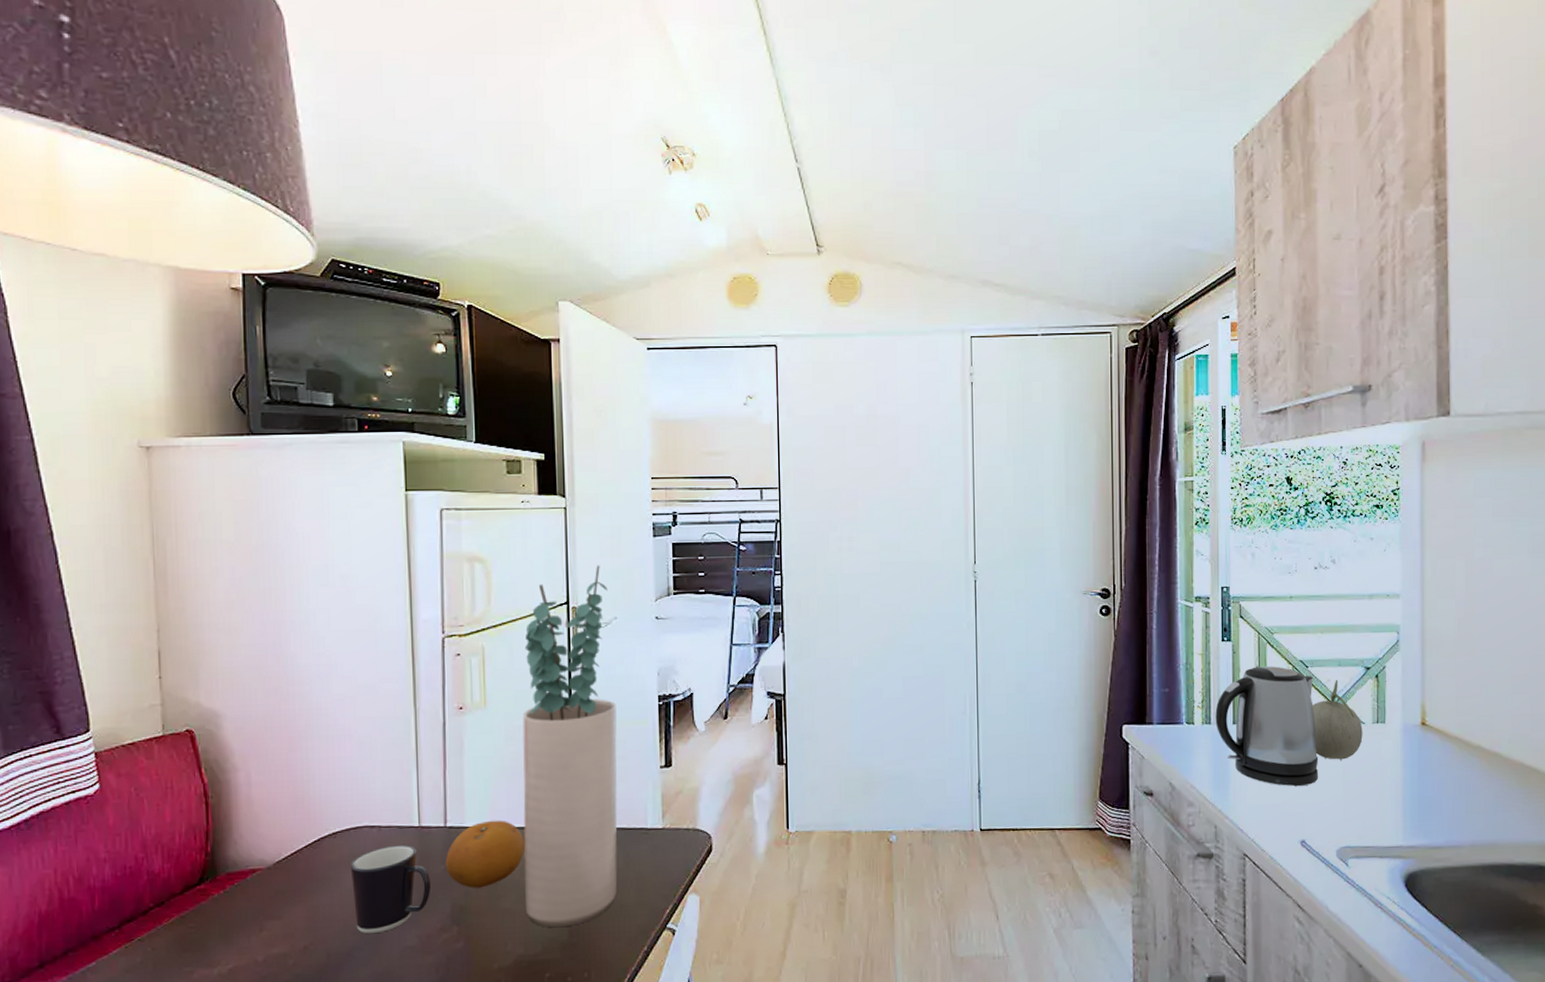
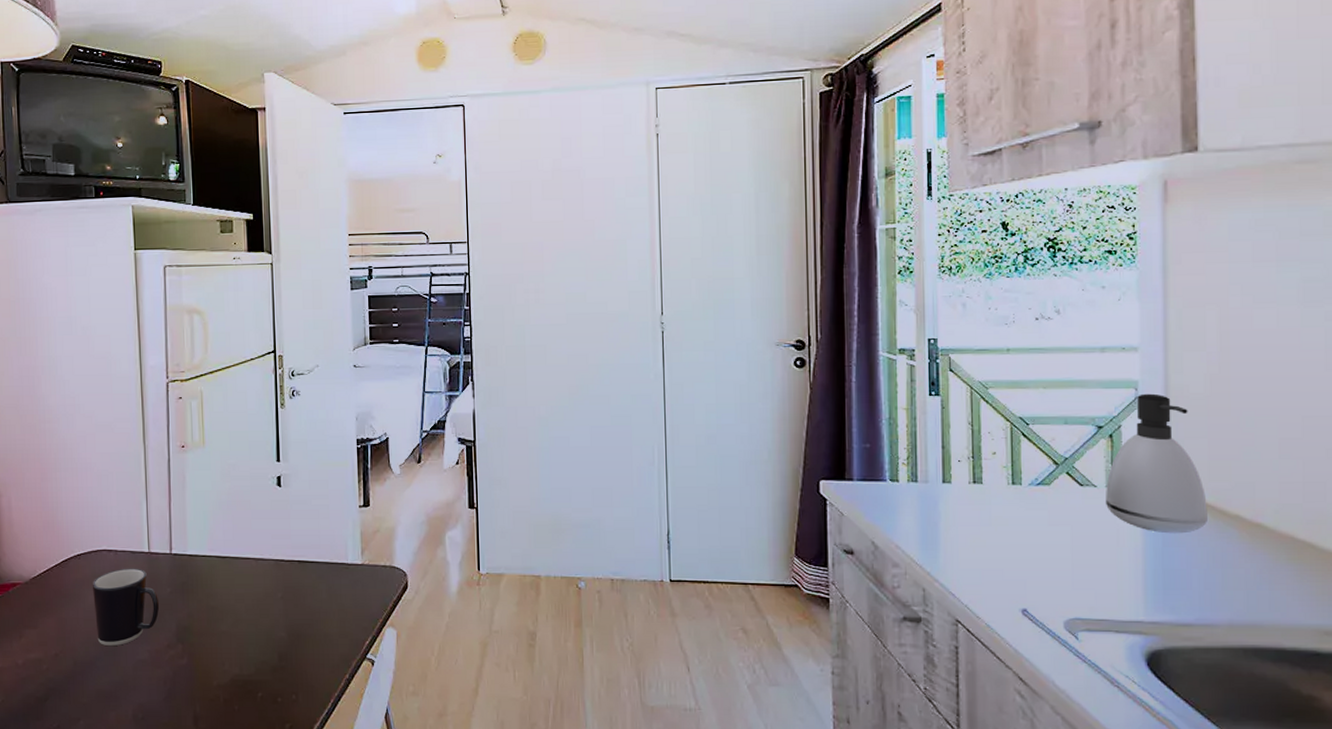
fruit: present [445,820,525,888] -> none [171,549,239,611]
vase: present [522,565,618,928] -> none [236,316,322,652]
kettle: present [1215,666,1319,787] -> none [922,423,1043,552]
fruit: present [1312,680,1363,760] -> none [1034,439,1095,525]
soap dispenser: none [1372,636,1455,765] -> present [1106,393,1207,534]

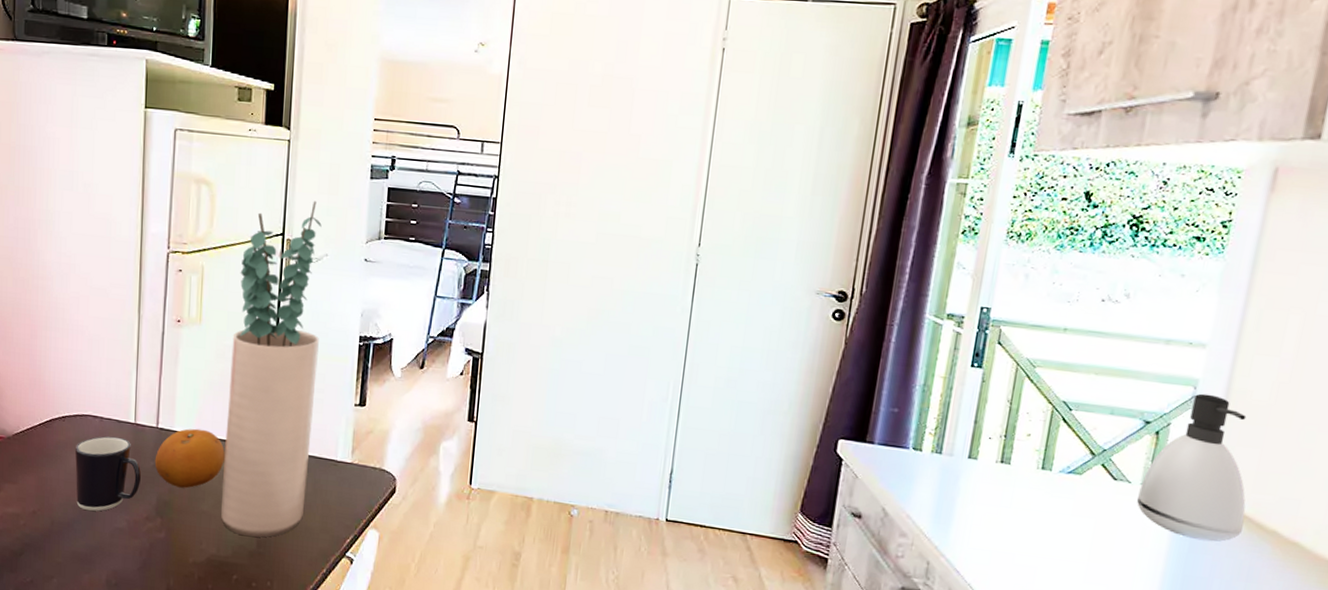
fruit: none [171,549,239,611] -> present [154,428,225,488]
vase: none [236,316,322,652] -> present [220,200,322,538]

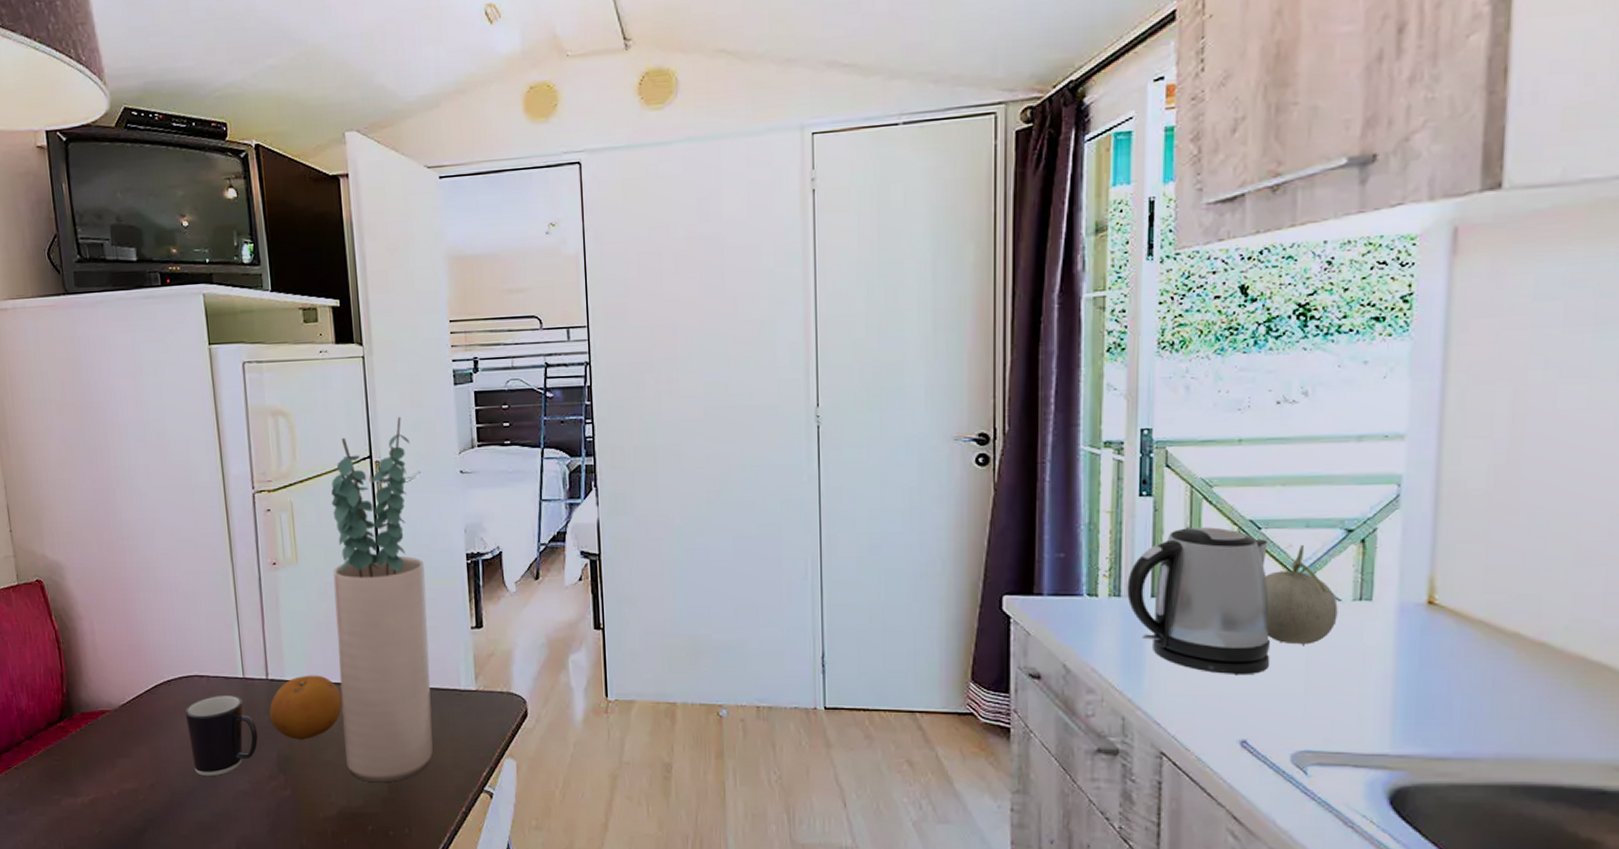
kettle: none [947,400,1076,538] -> present [1127,527,1271,676]
fruit: none [1064,429,1128,518] -> present [1265,545,1338,645]
soap dispenser: present [1137,393,1247,542] -> none [1351,490,1479,655]

